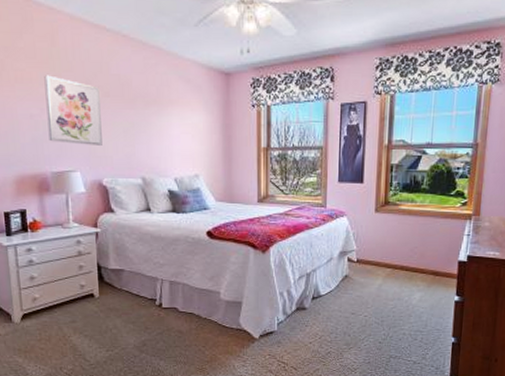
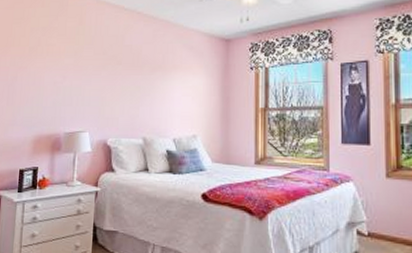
wall art: present [44,75,102,146] -> none [66,48,114,108]

